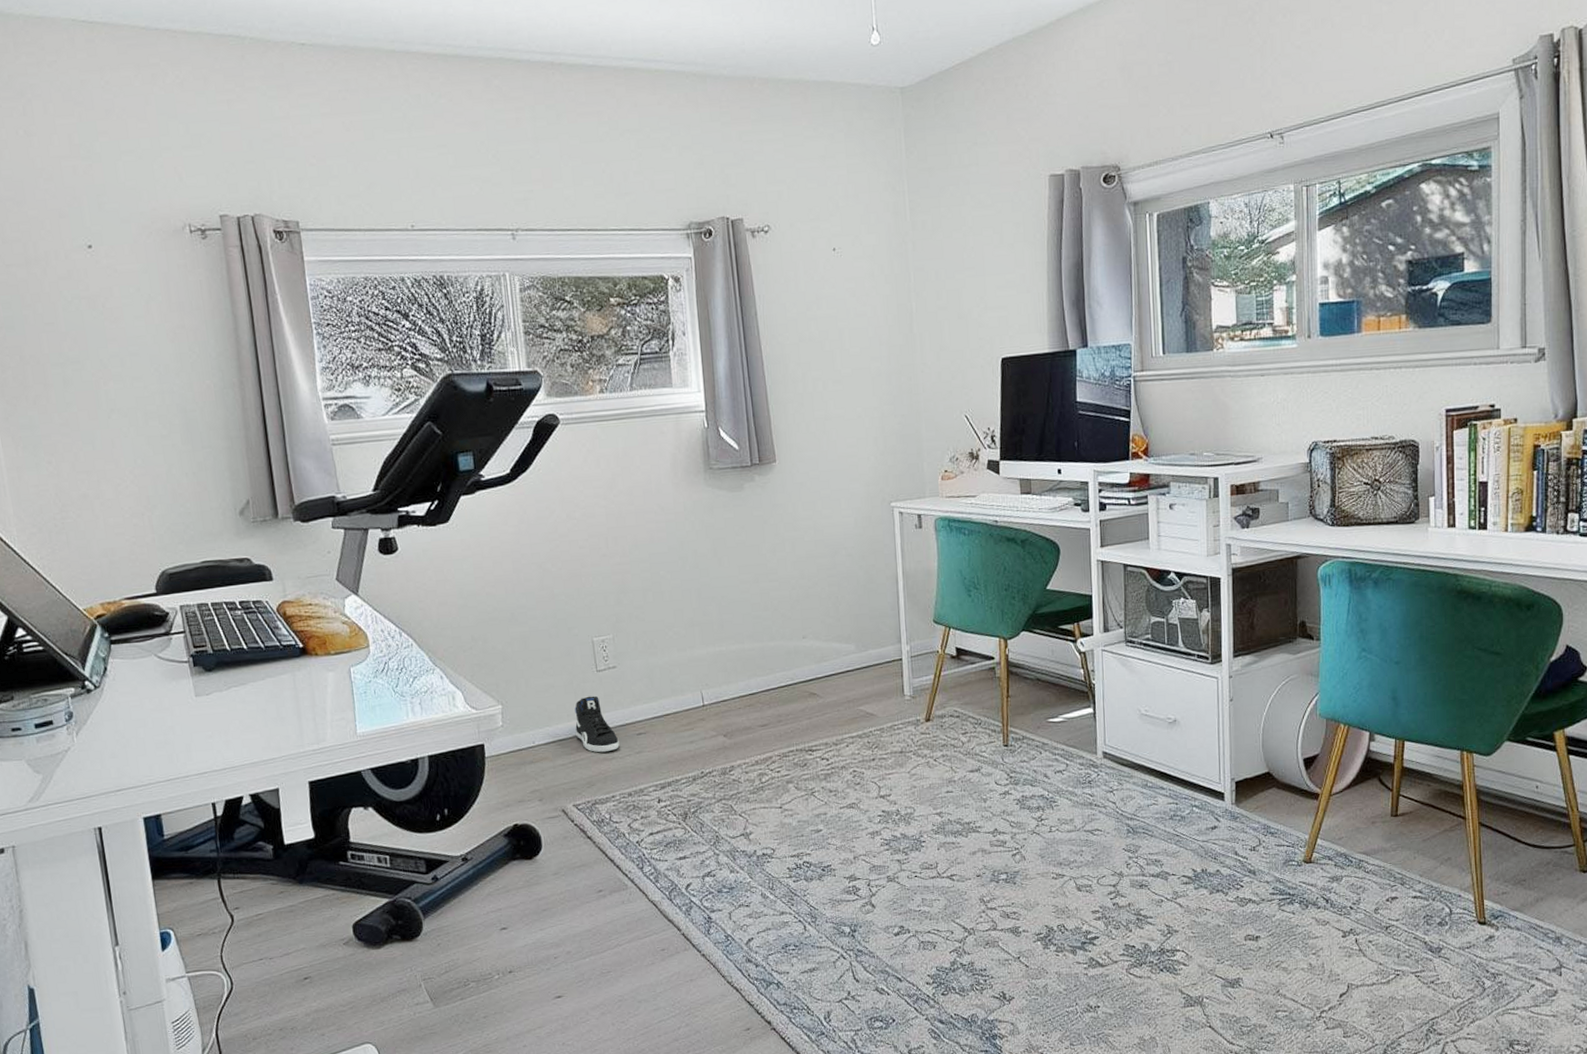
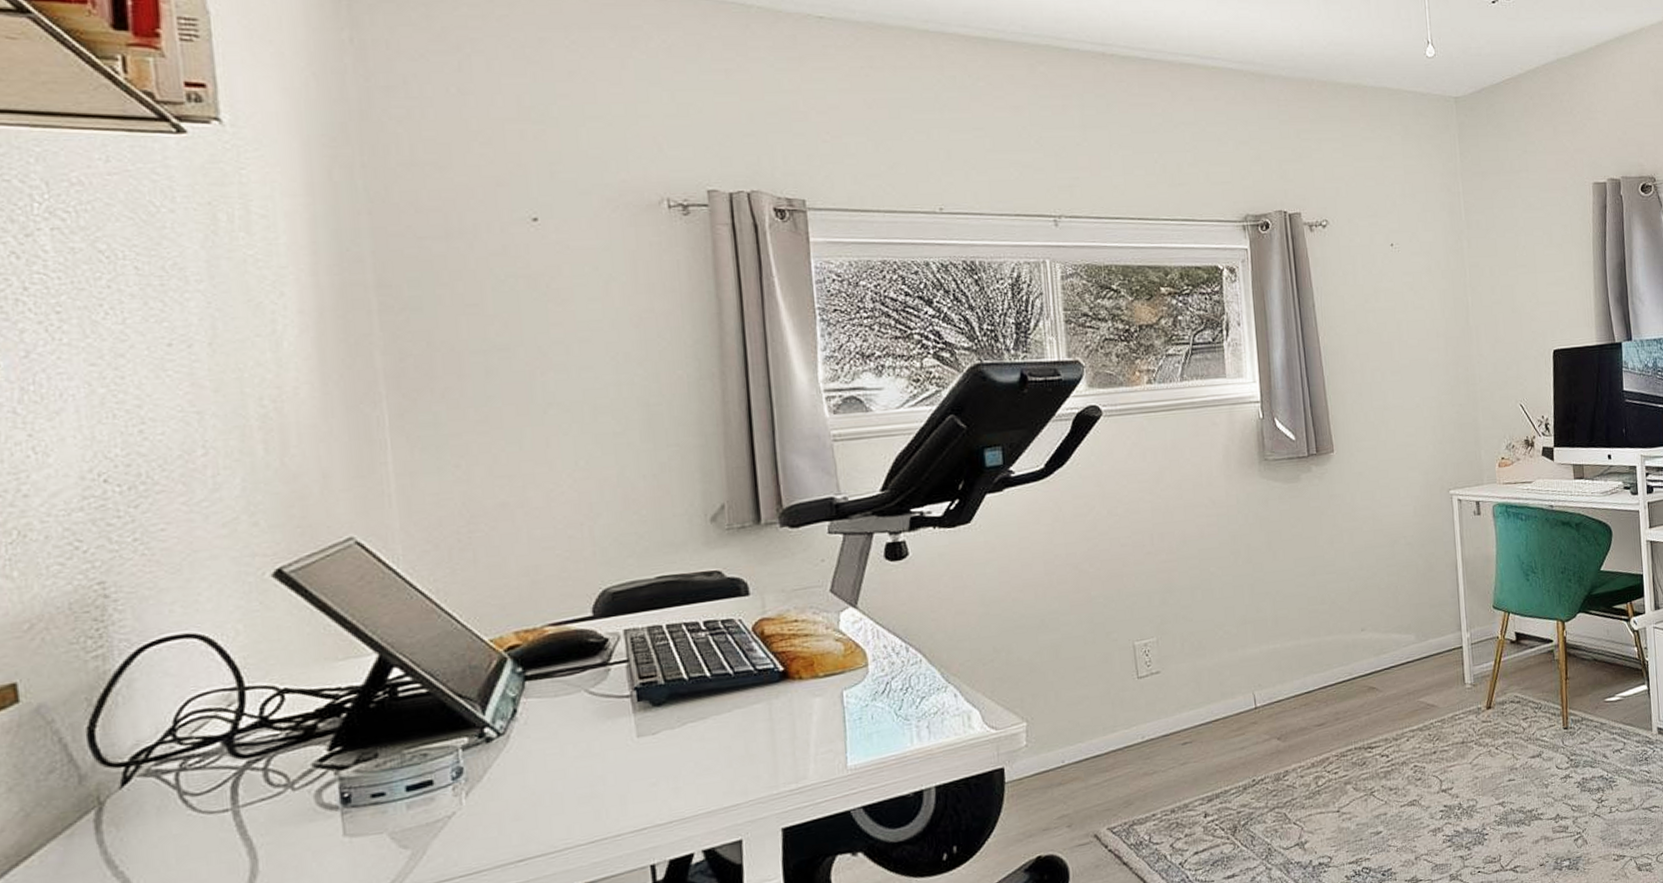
sneaker: present [574,695,620,753] -> none [1112,705,1162,768]

